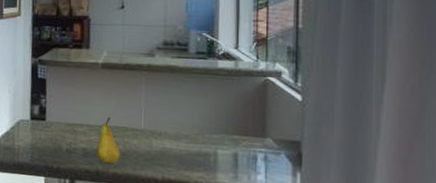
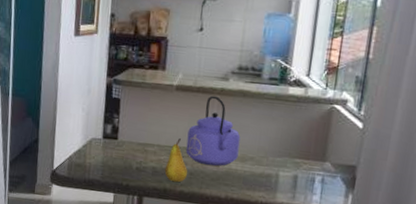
kettle: none [116,72,172,146] -> present [185,95,241,167]

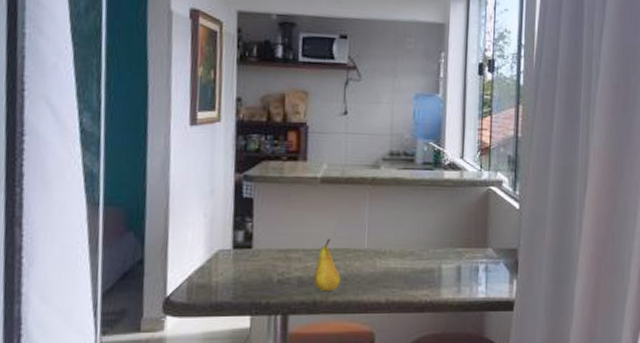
kettle: present [185,95,241,167] -> none [337,186,397,267]

